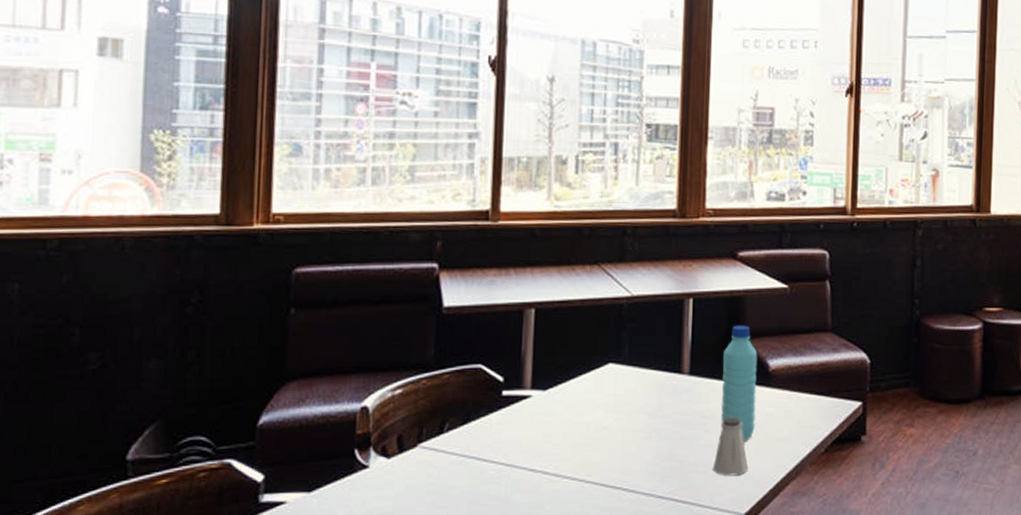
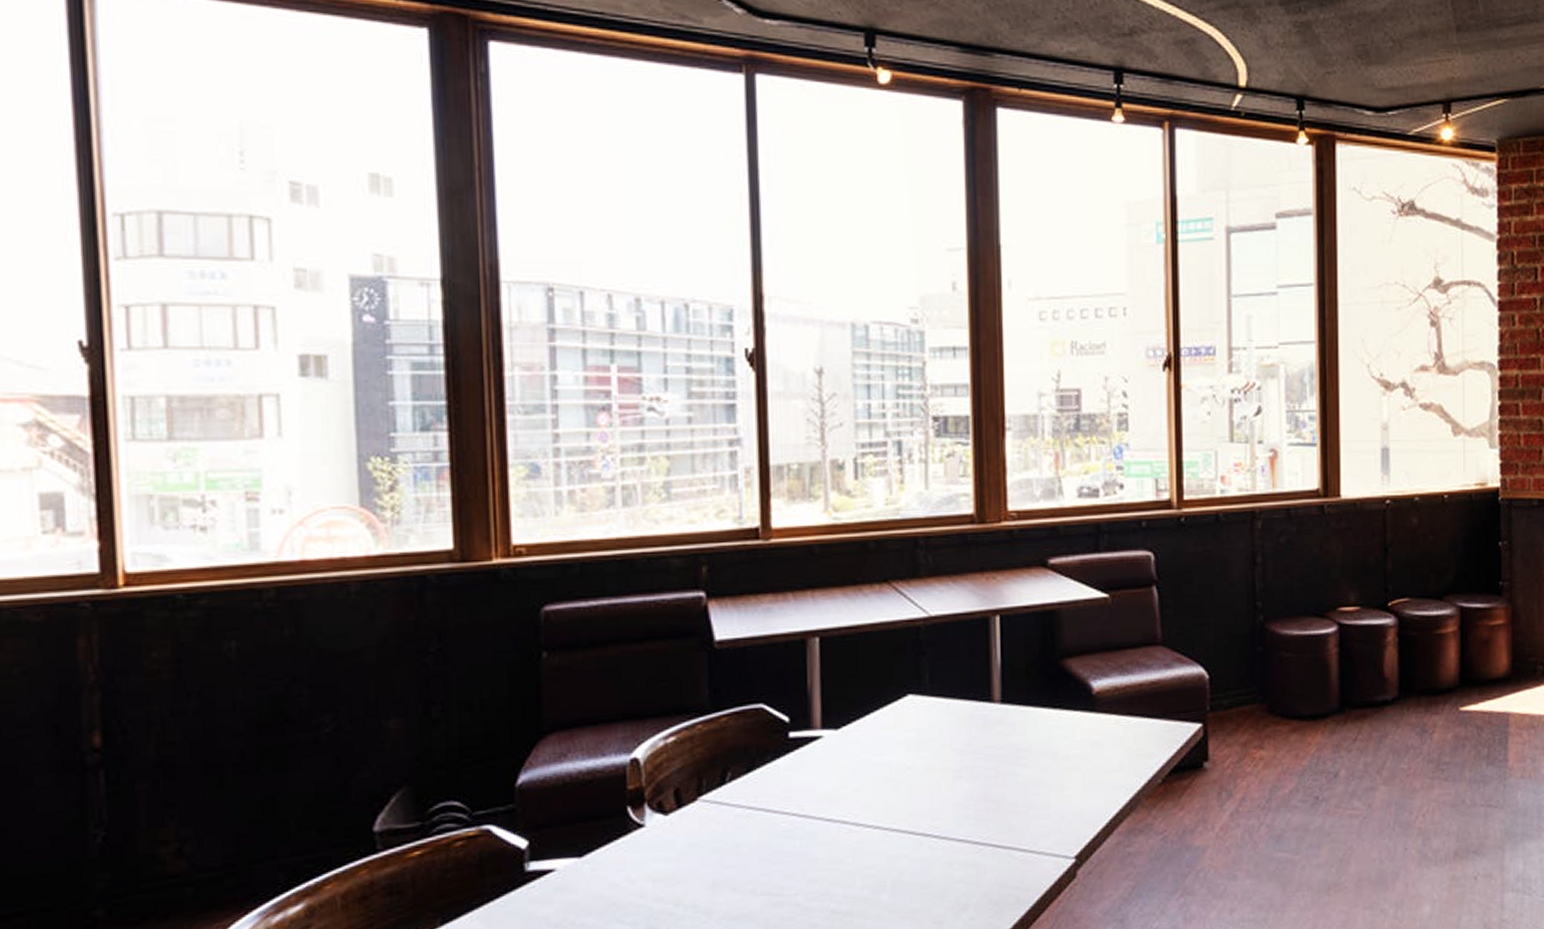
saltshaker: present [712,417,749,476] -> none [1034,748,1076,815]
water bottle: present [721,325,758,441] -> none [1039,643,1080,775]

